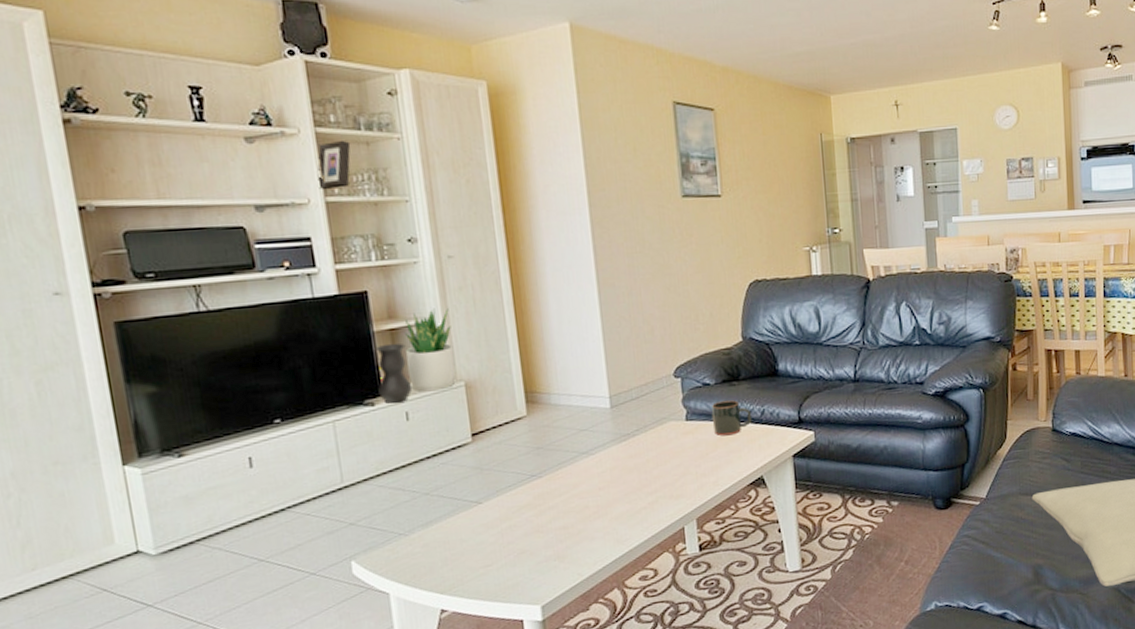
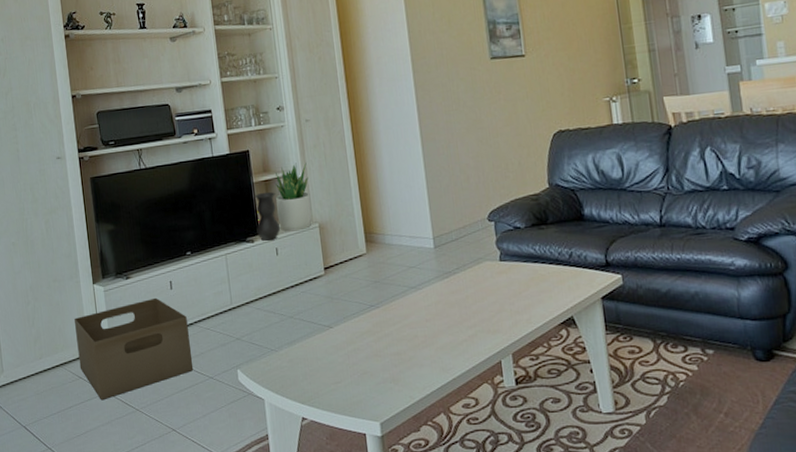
storage basket: none [92,479,285,617] -> present [74,297,193,401]
picture frame: present [317,141,351,190] -> none [215,34,238,73]
mug: present [711,400,752,436] -> none [522,243,561,277]

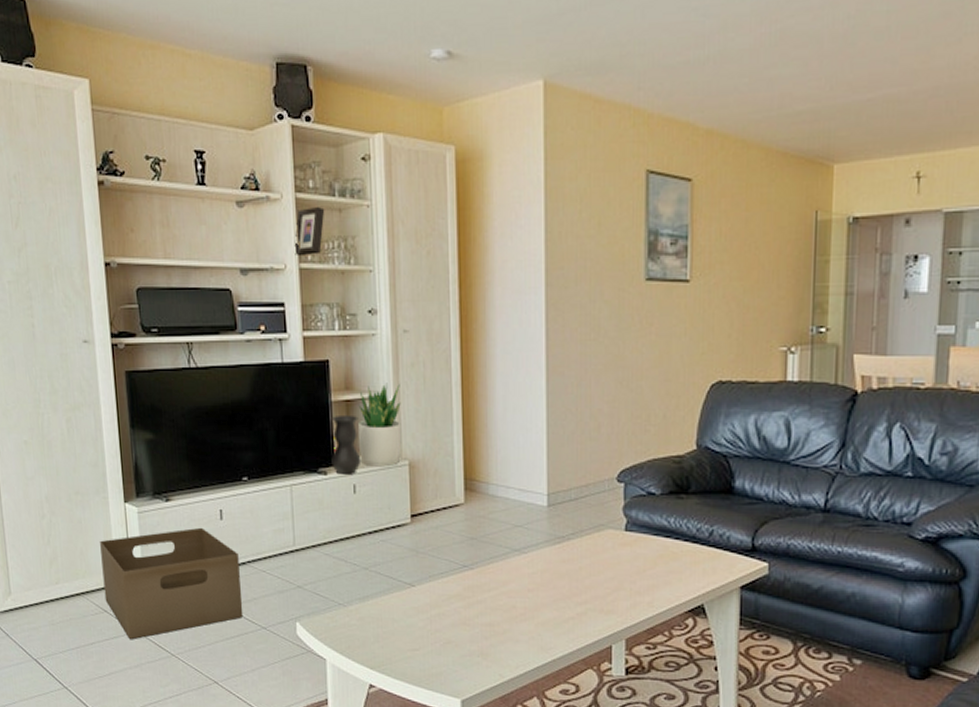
picture frame: none [215,34,238,73] -> present [293,207,325,257]

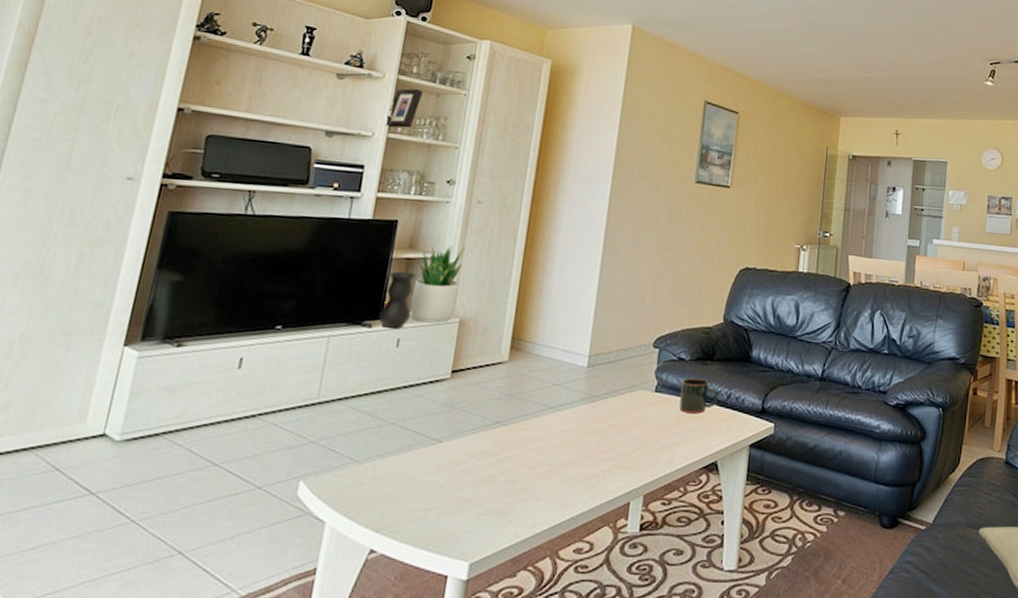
storage basket: present [100,527,242,640] -> none [61,376,250,504]
mug: none [653,515,698,554] -> present [679,378,719,414]

